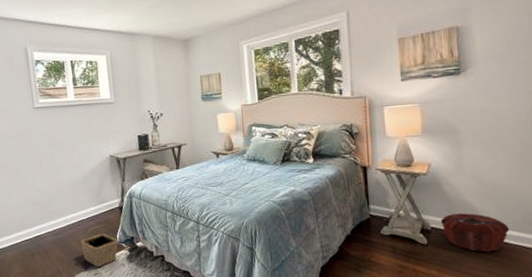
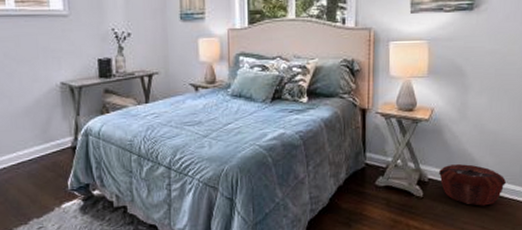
basket: present [80,225,119,267] -> none [20,168,70,220]

